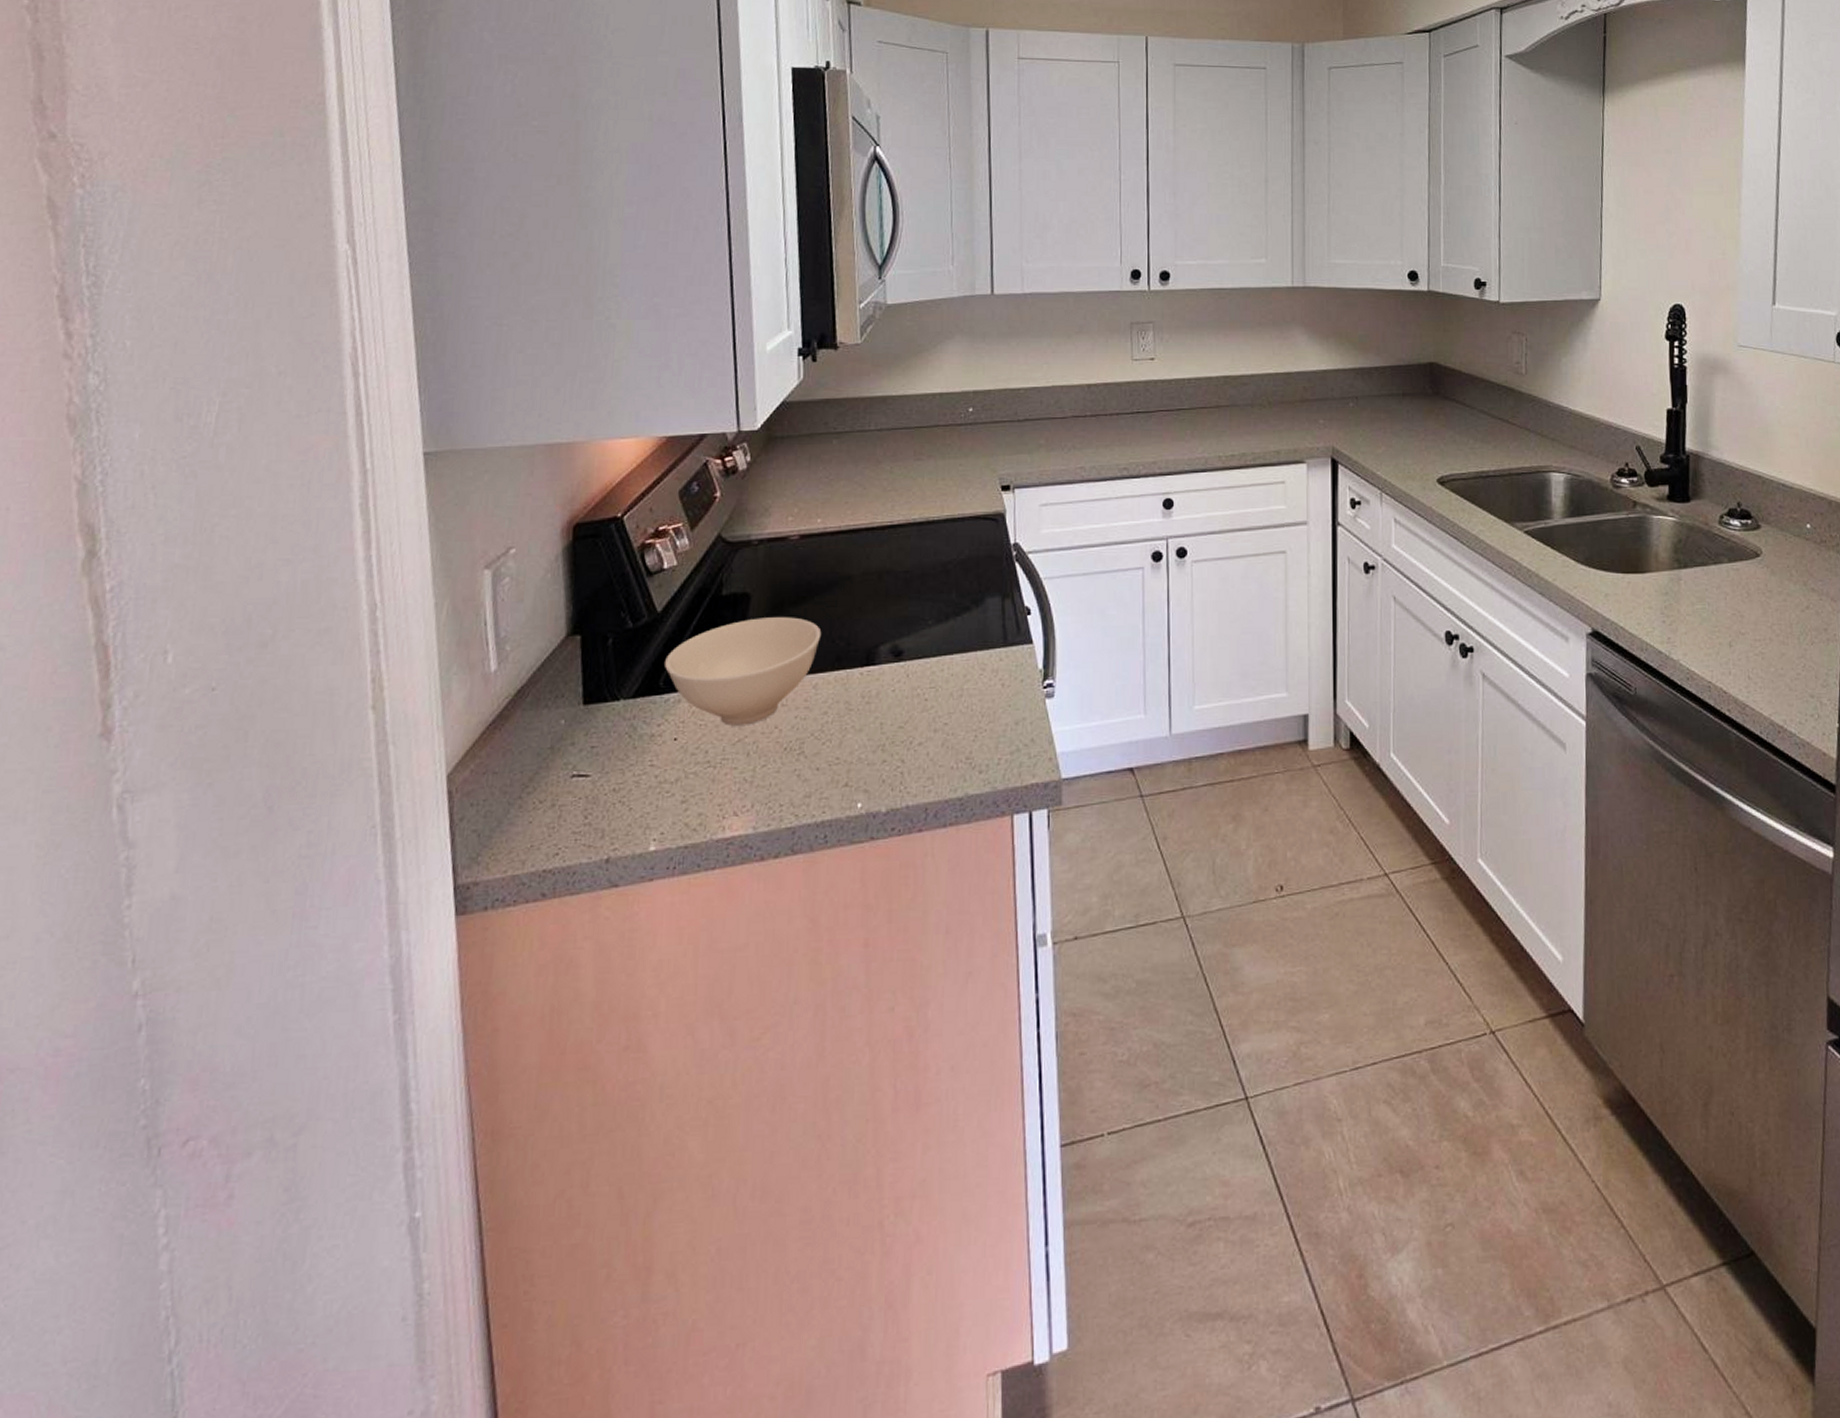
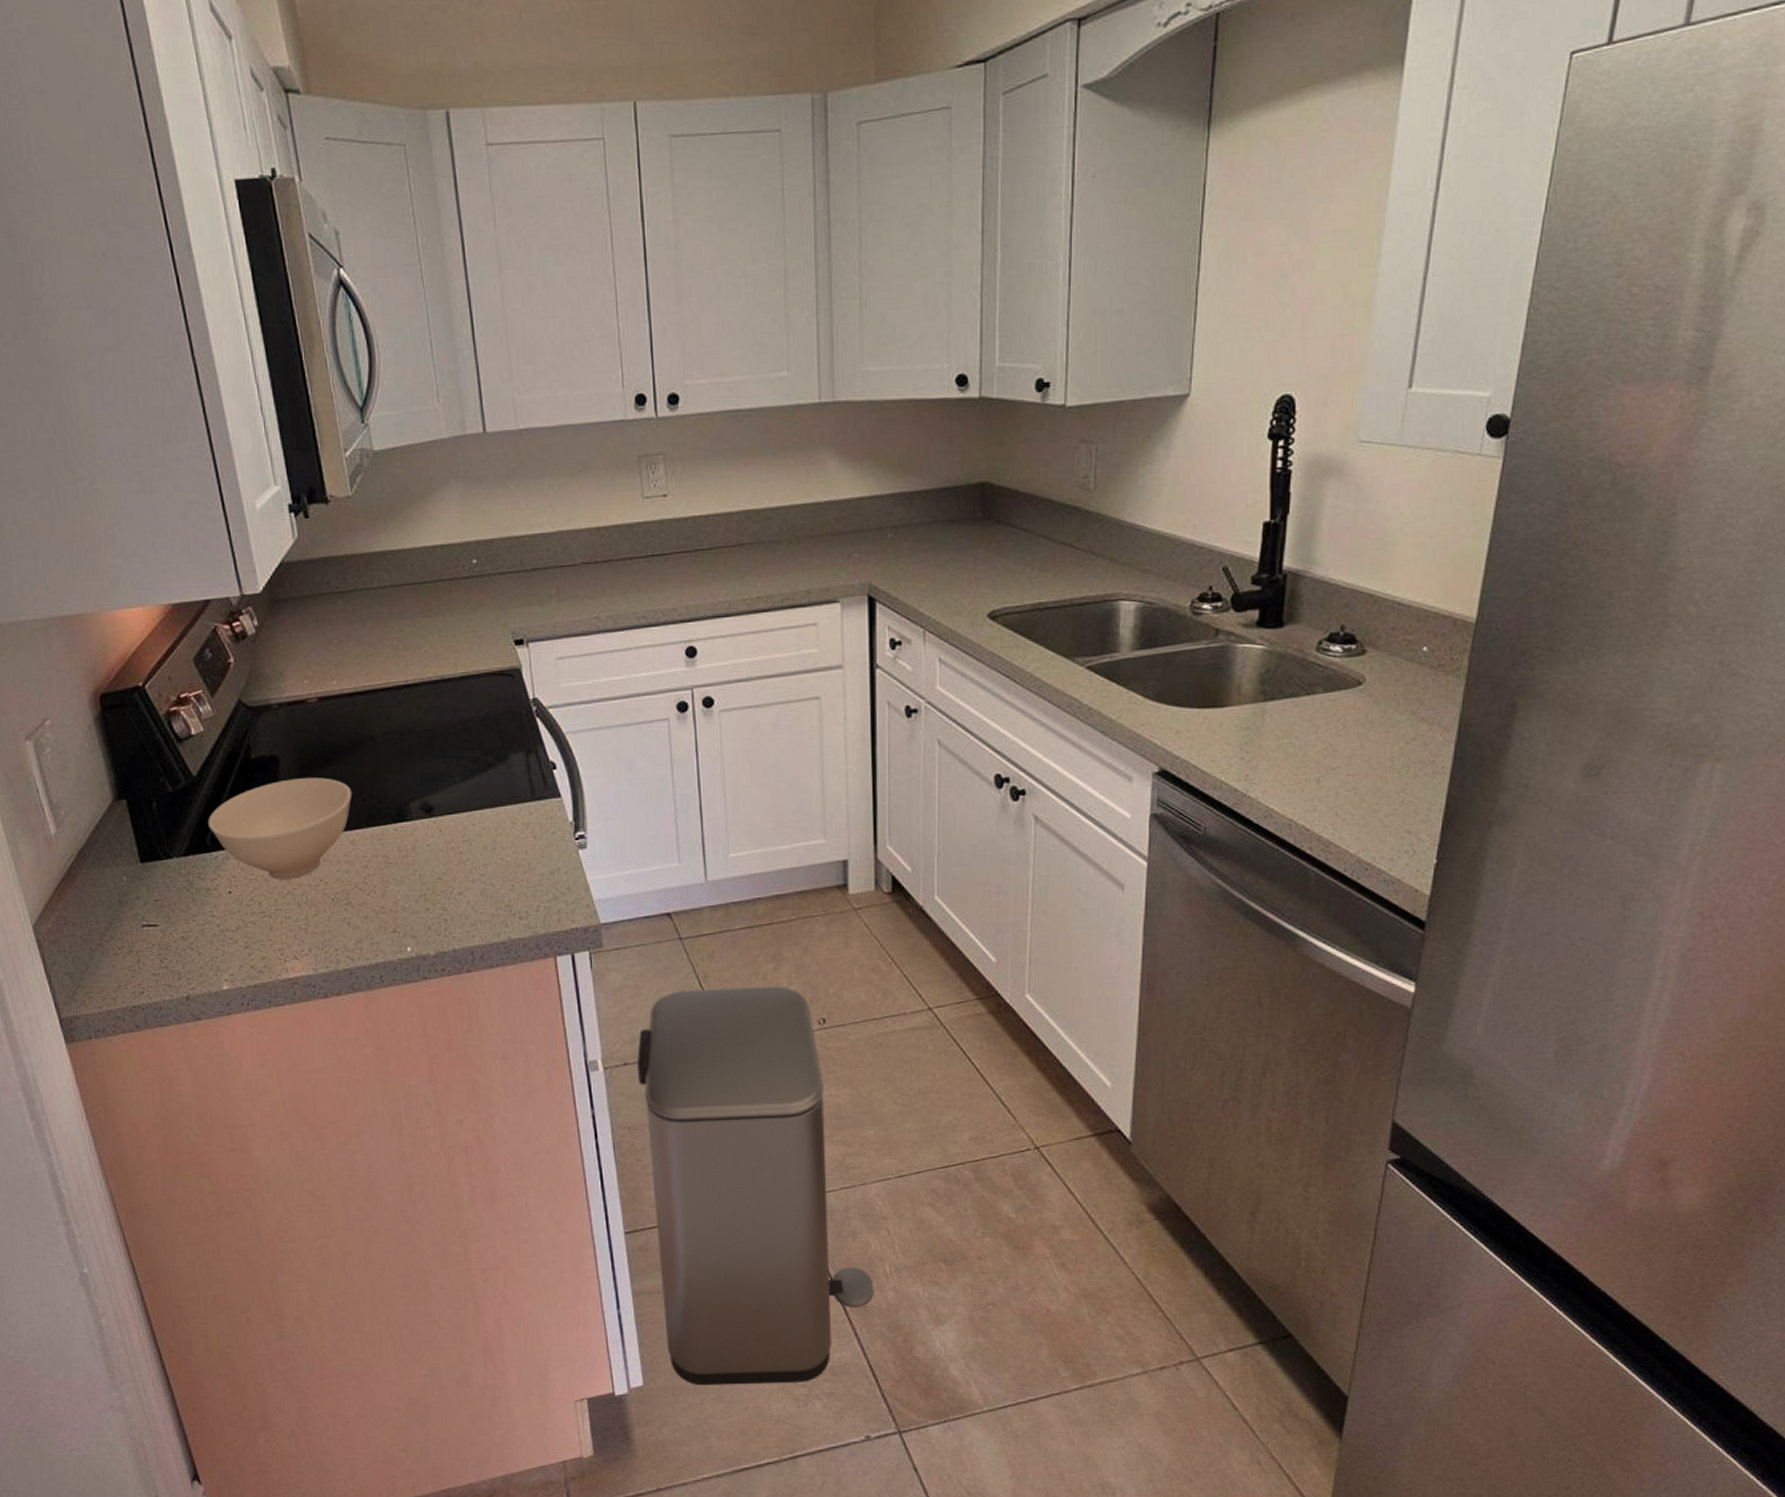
pedal bin: none [1087,849,1327,1347] -> present [636,986,874,1386]

